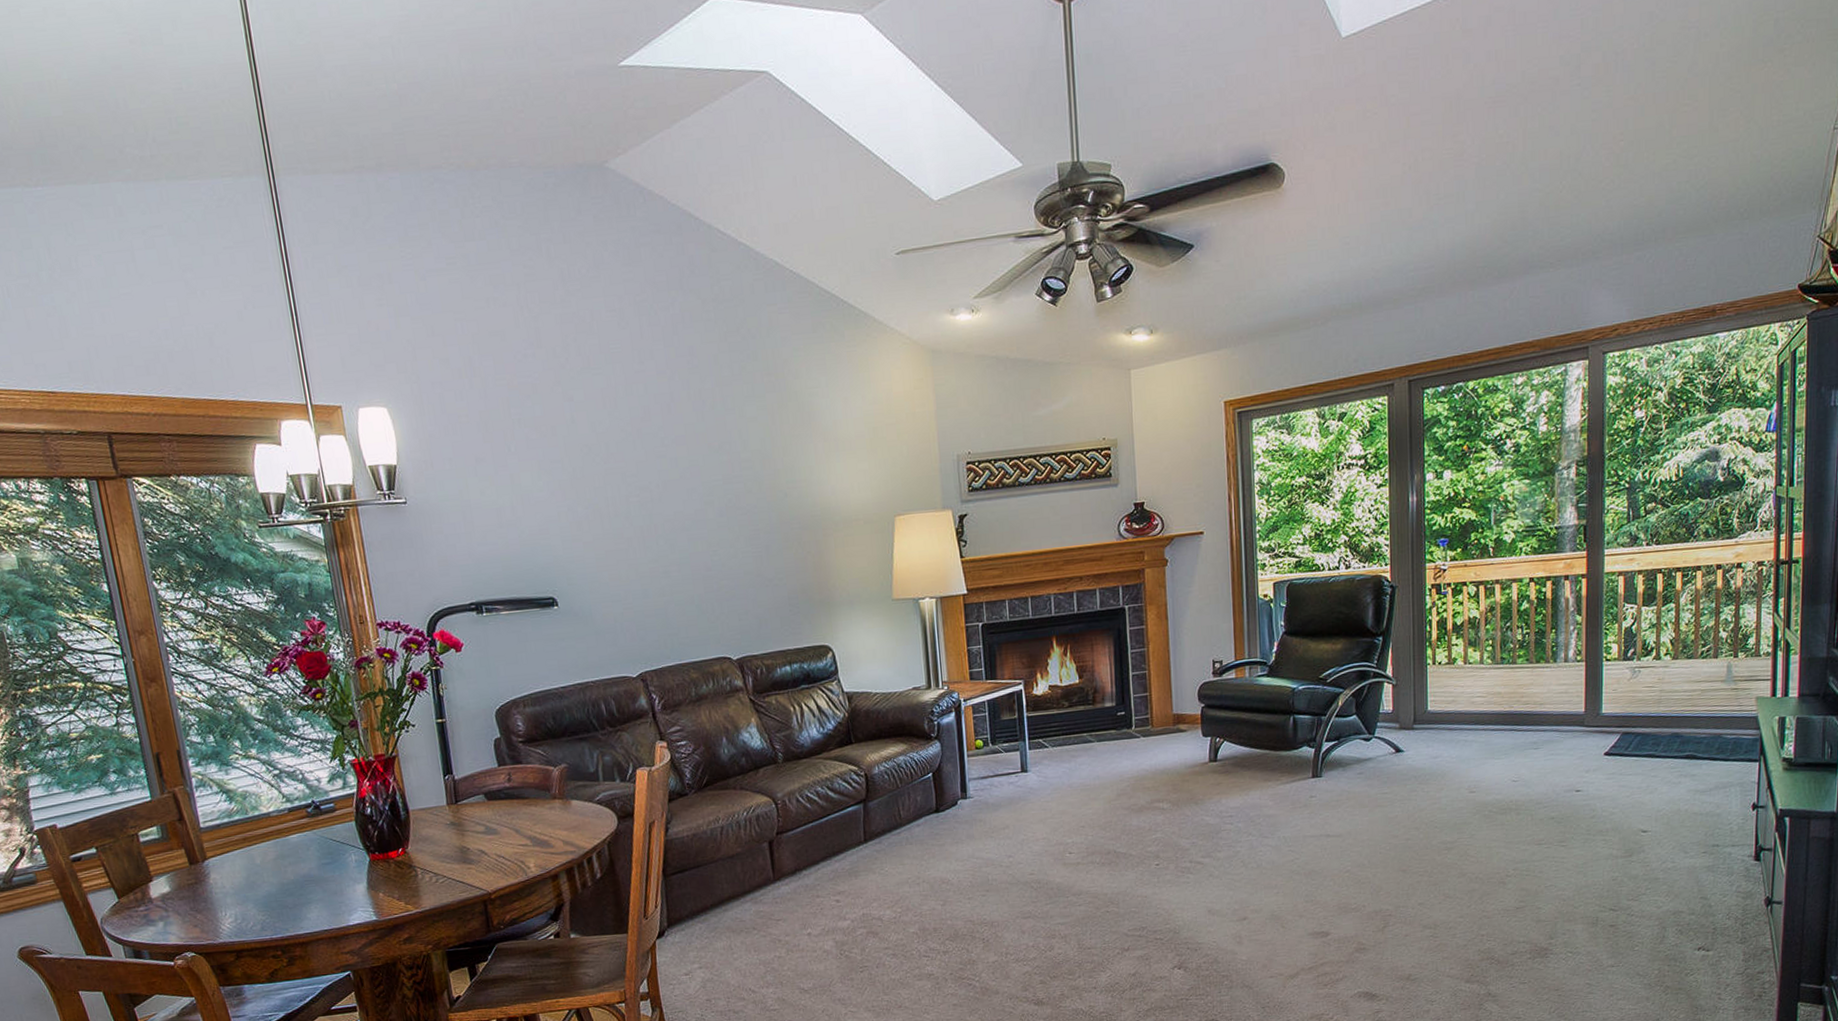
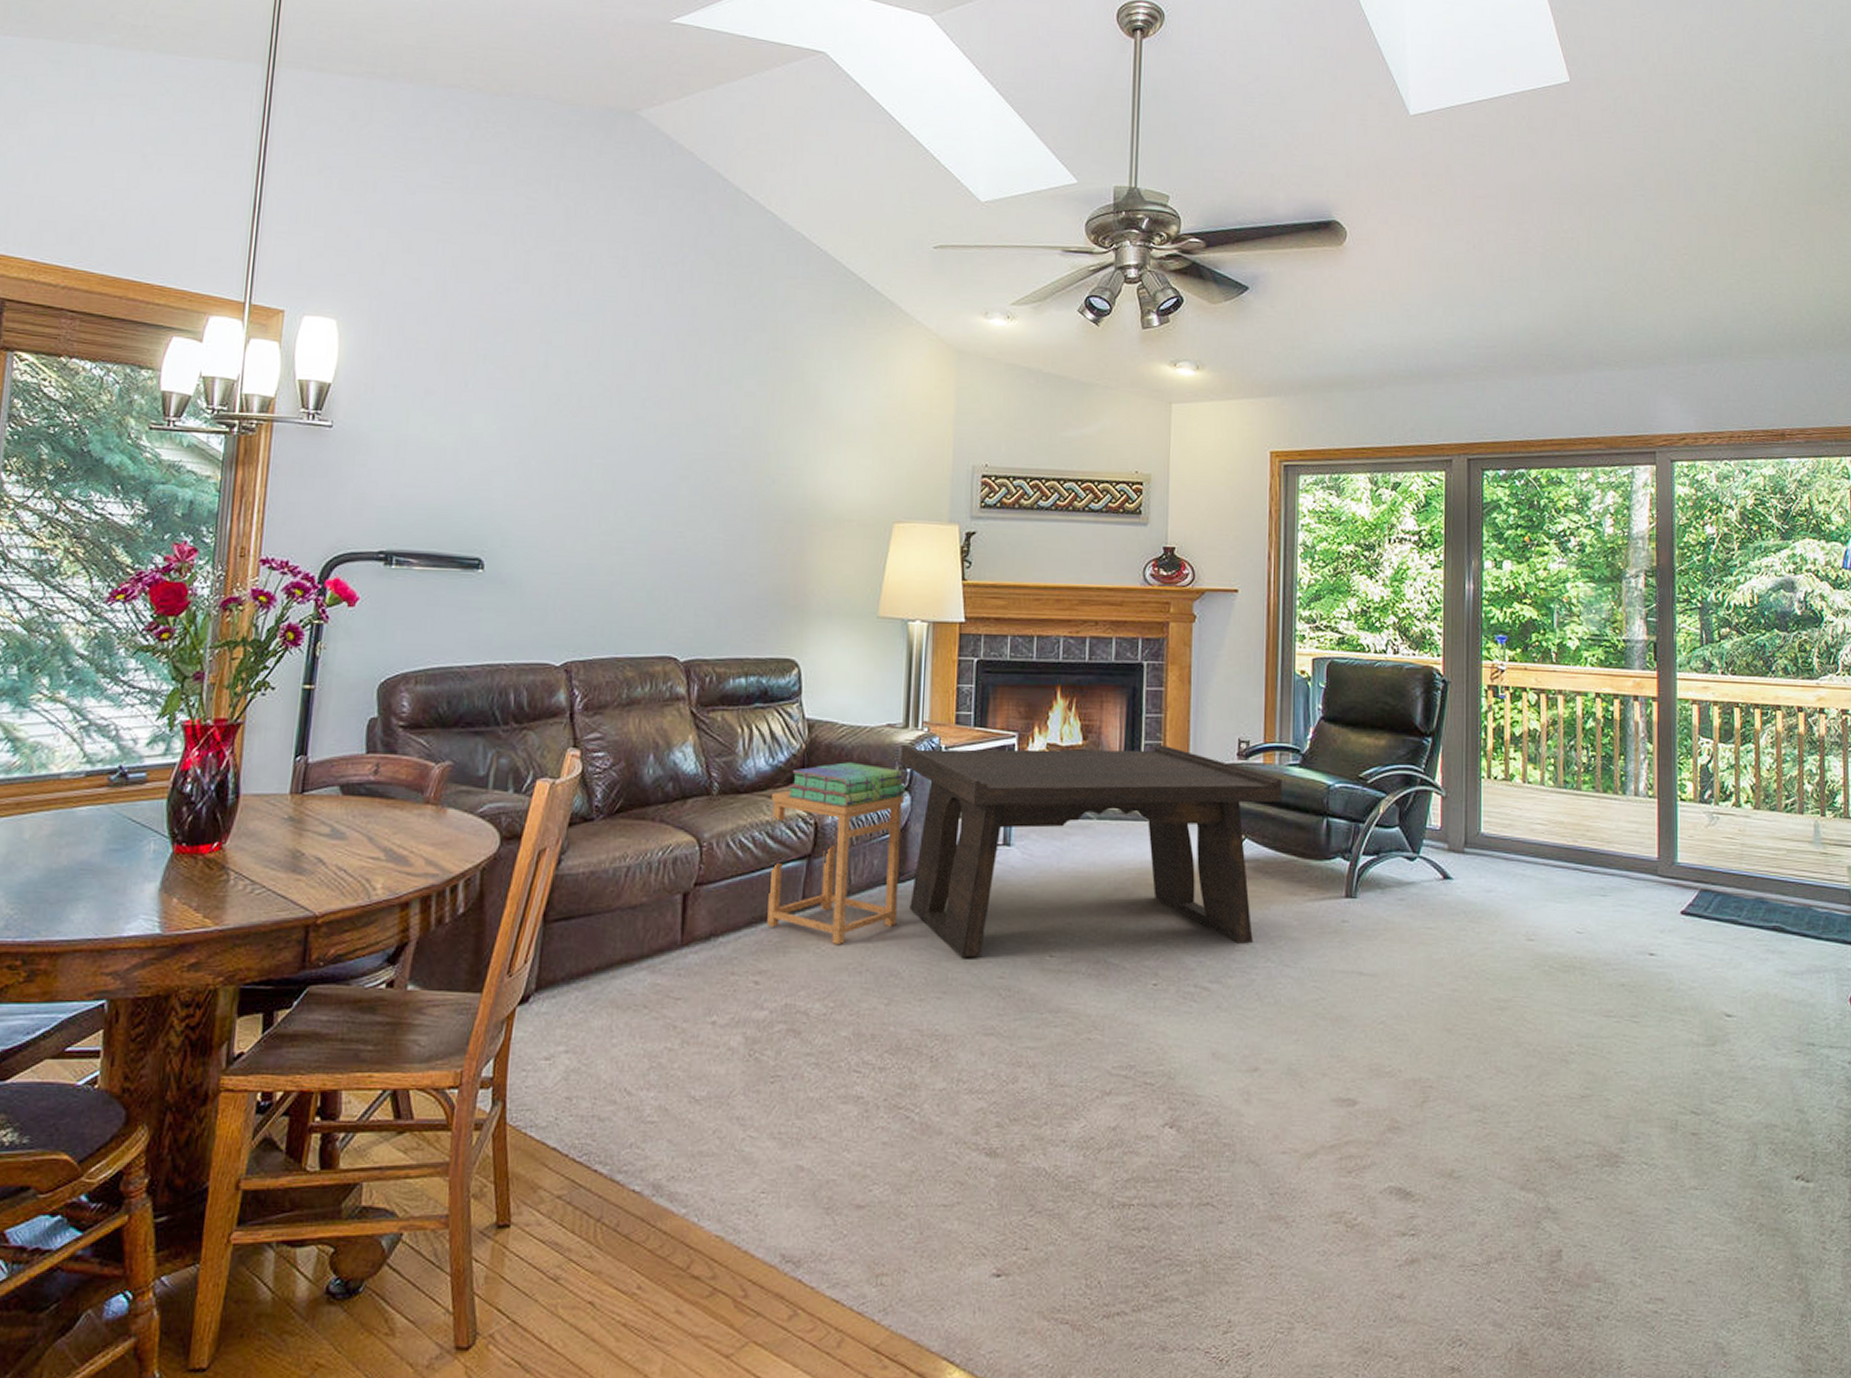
side table: none [827,743,942,865] -> present [767,790,905,944]
stack of books: none [839,722,936,759] -> present [787,762,906,807]
coffee table: none [927,673,1254,863] -> present [900,744,1282,958]

